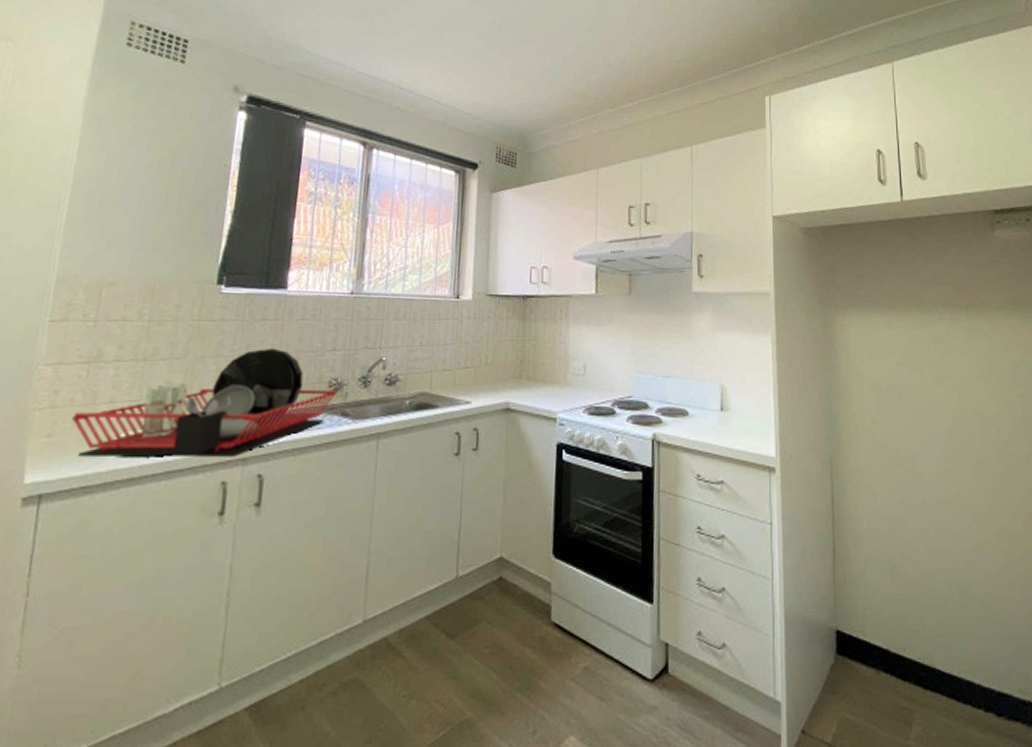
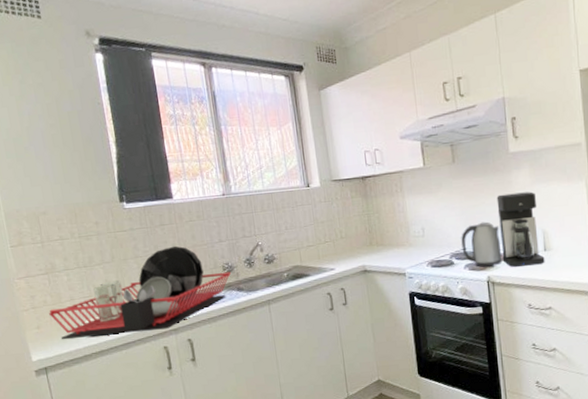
kettle: none [627,367,673,422] -> present [461,221,503,267]
coffee maker: none [672,338,721,428] -> present [496,191,545,268]

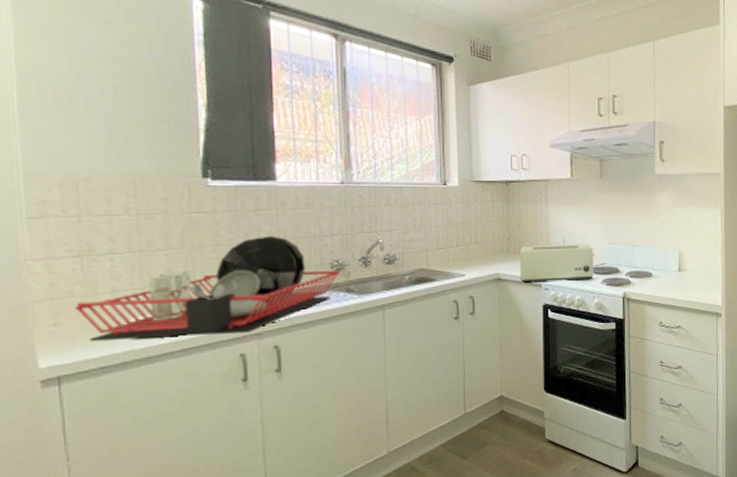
toaster: none [381,230,455,273] -> present [519,244,595,283]
kettle: present [461,221,503,267] -> none [601,238,640,283]
coffee maker: present [496,191,545,268] -> none [639,213,679,286]

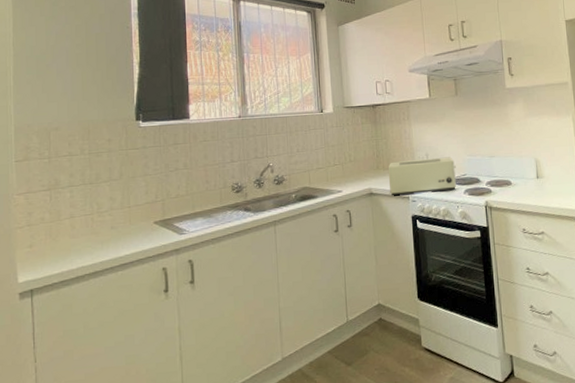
dish rack: present [75,235,341,342] -> none [45,165,240,260]

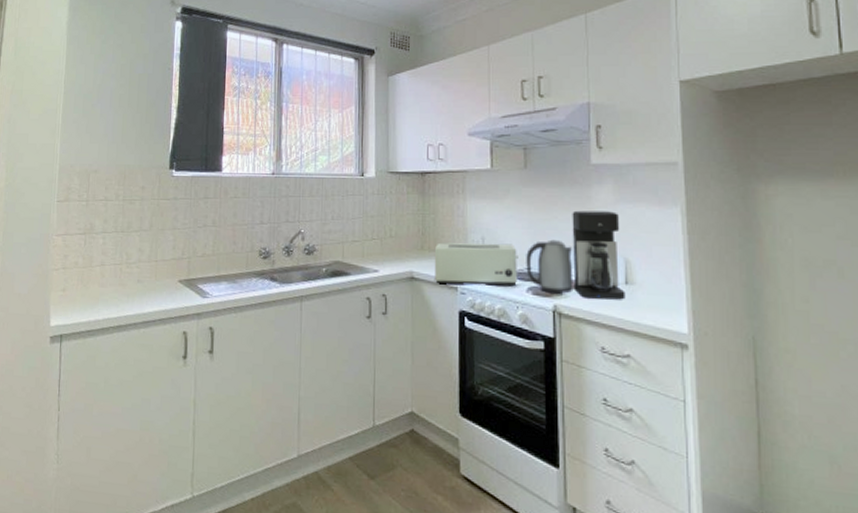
kettle: none [462,150,499,193] -> present [526,239,573,294]
coffee maker: none [494,124,538,194] -> present [572,210,625,301]

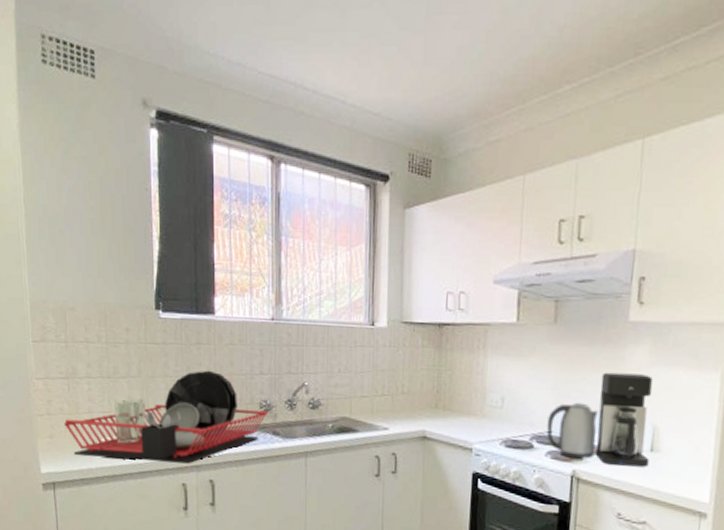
dish rack: none [77,222,268,312] -> present [64,370,269,464]
toaster: present [434,242,519,287] -> none [448,401,540,450]

